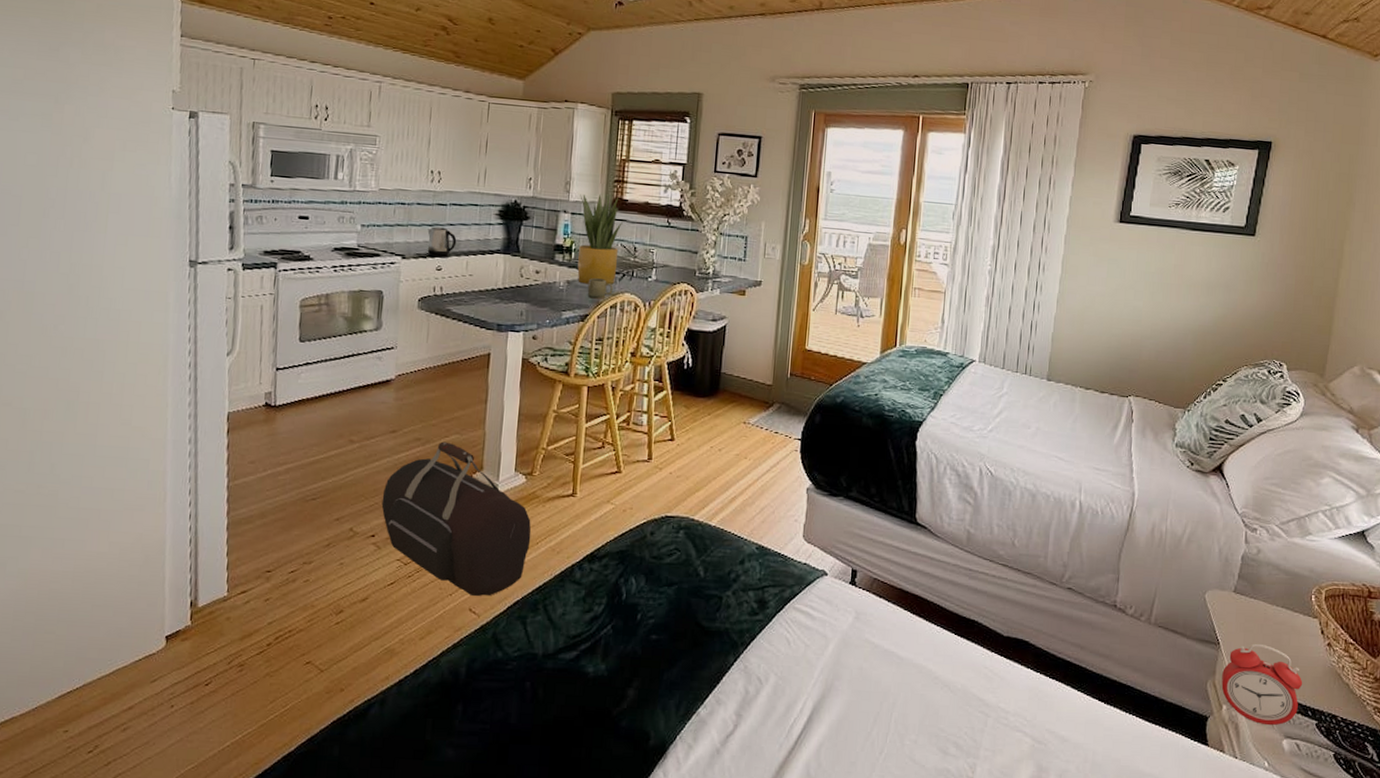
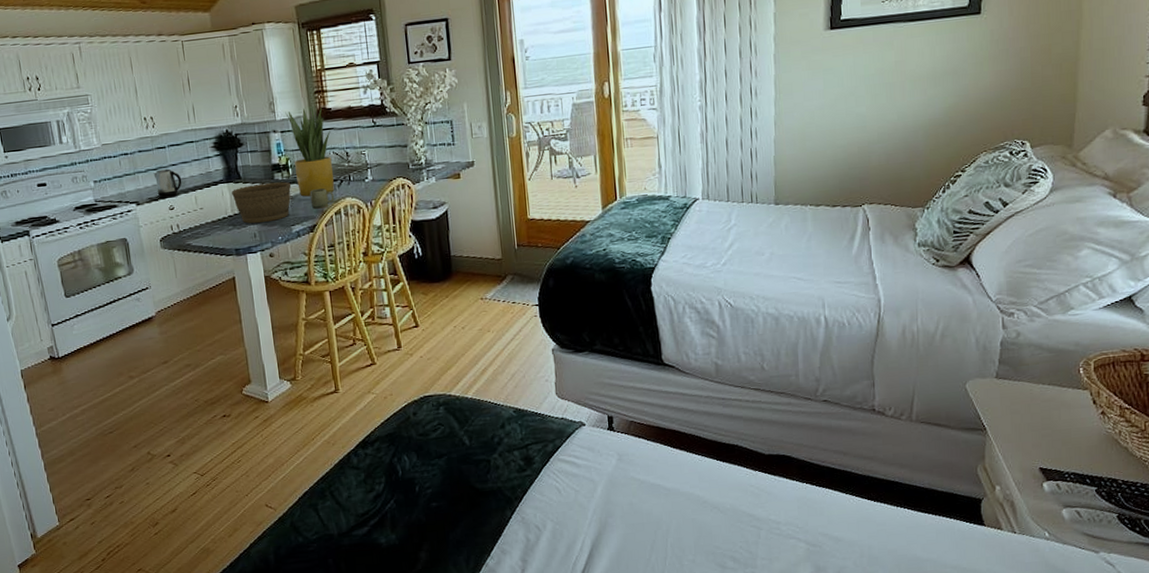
duffel bag: present [381,441,531,596] -> none [168,363,307,493]
basket: none [506,261,571,303] -> present [232,182,291,224]
alarm clock: present [1221,643,1303,730] -> none [992,422,1078,501]

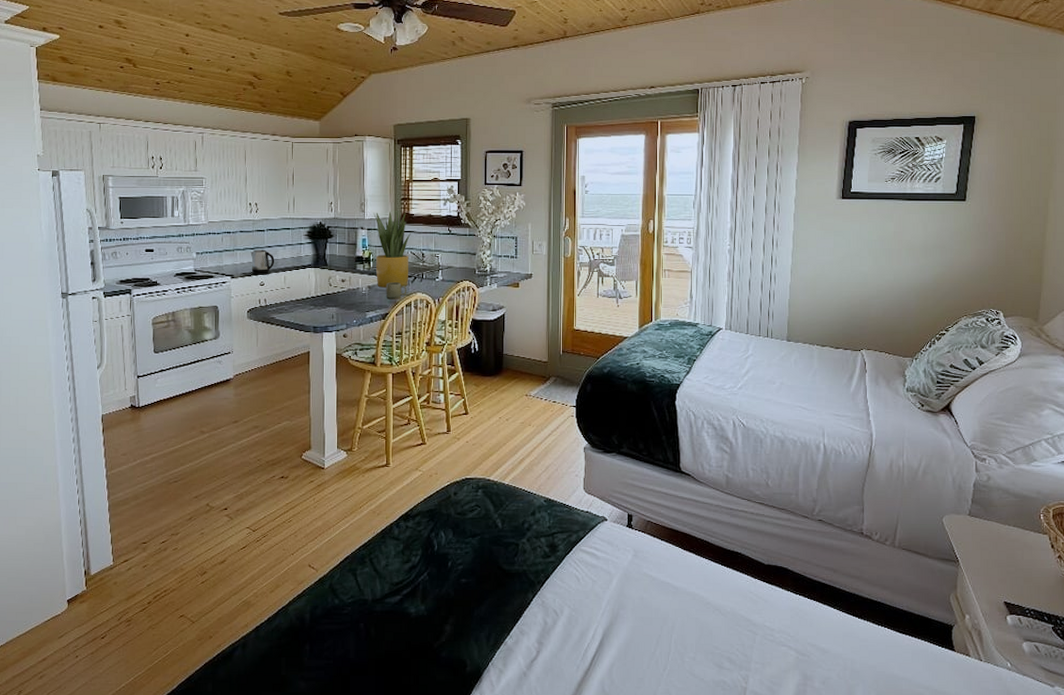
basket: present [232,182,291,224] -> none [317,271,371,306]

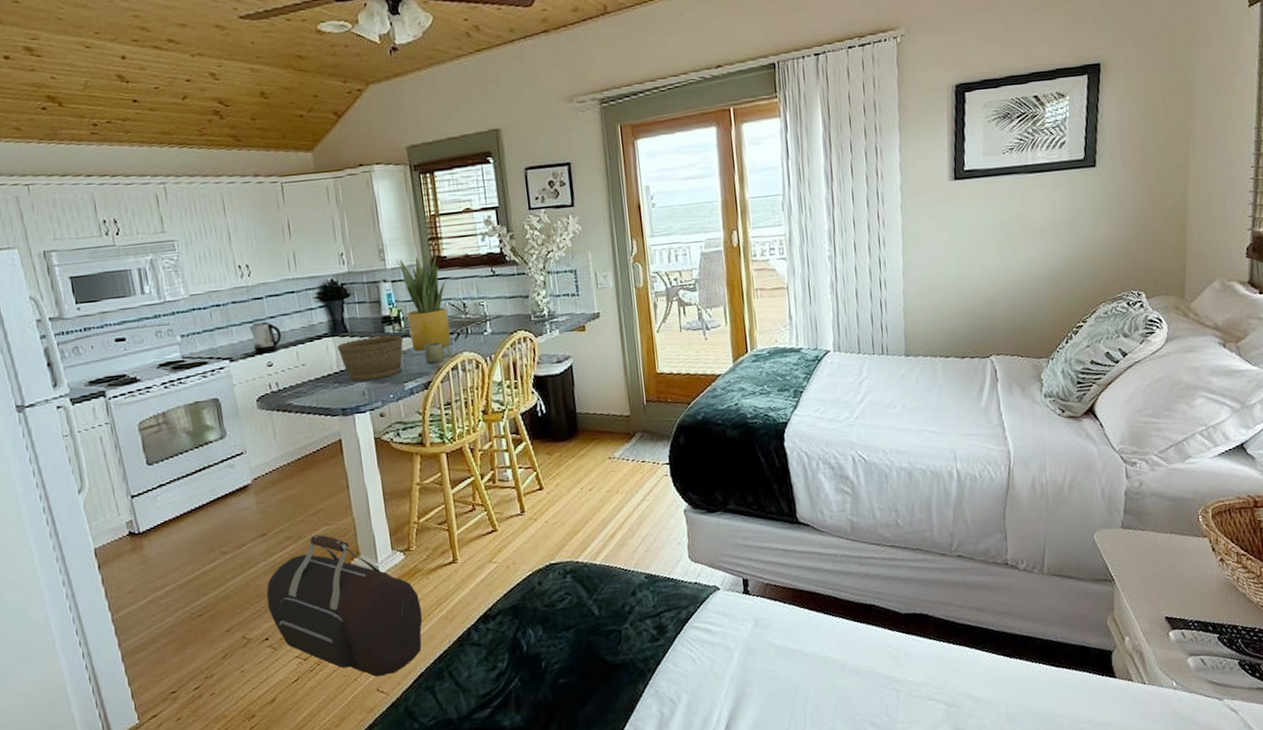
duffel bag: none [231,427,355,554] -> present [266,534,423,677]
basket: none [317,271,371,306] -> present [337,335,404,381]

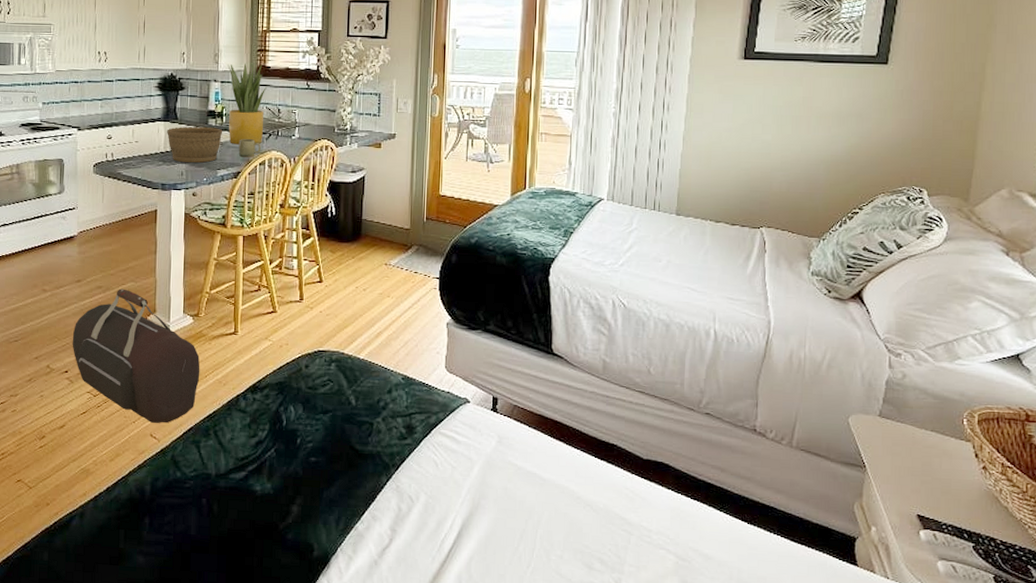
kettle: present [249,321,282,355] -> none [98,101,123,128]

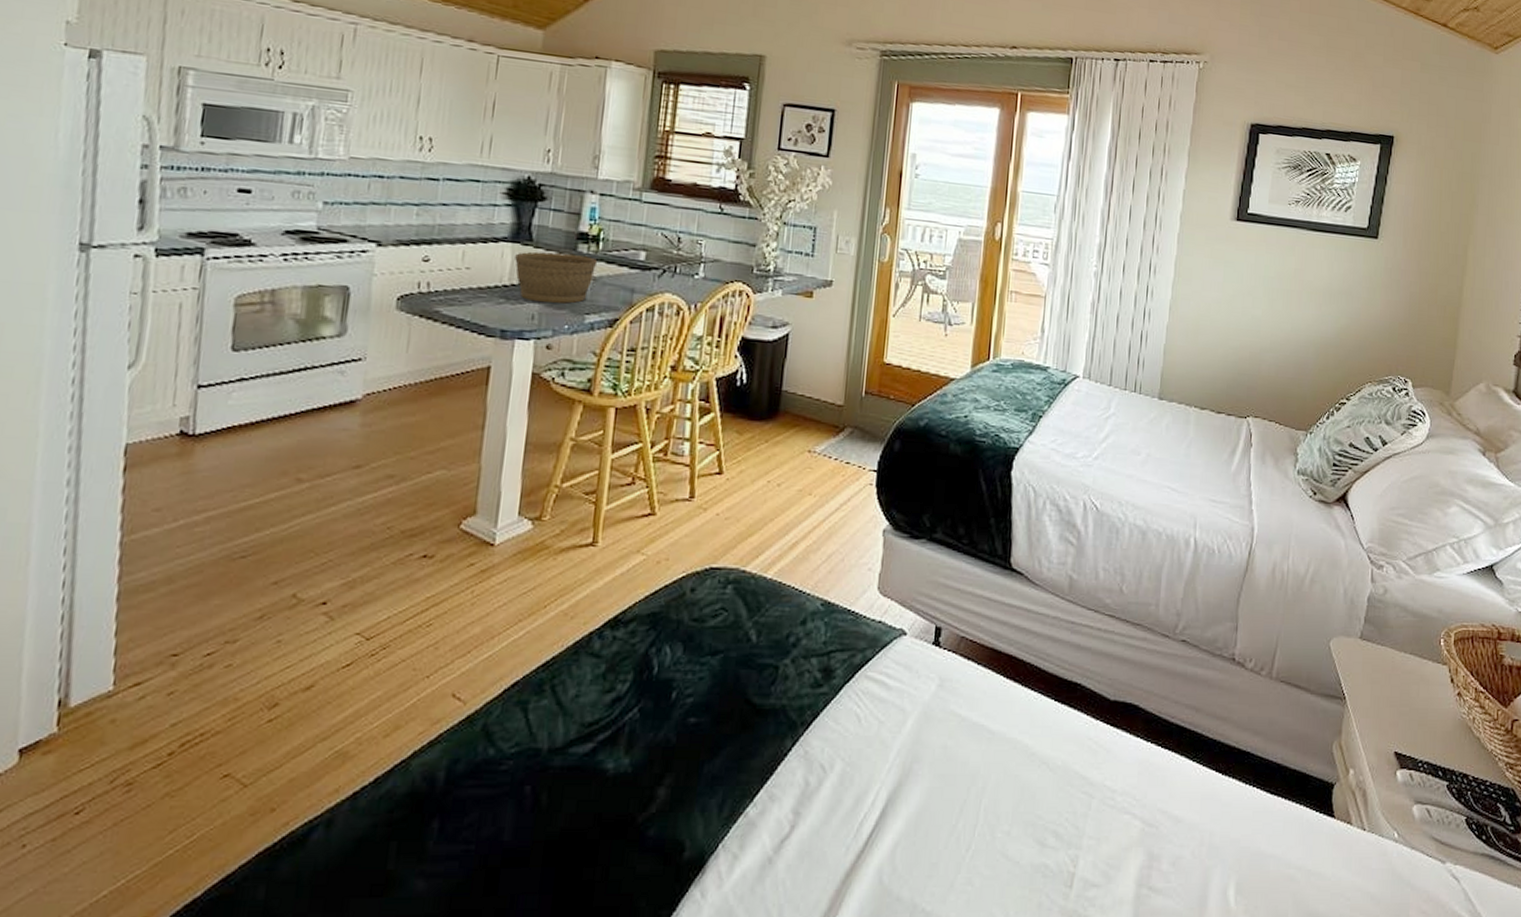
duffel bag: present [72,288,200,423] -> none [337,479,538,677]
planter: present [228,62,267,145] -> none [605,171,664,283]
mug: present [238,139,261,159] -> none [617,274,651,302]

